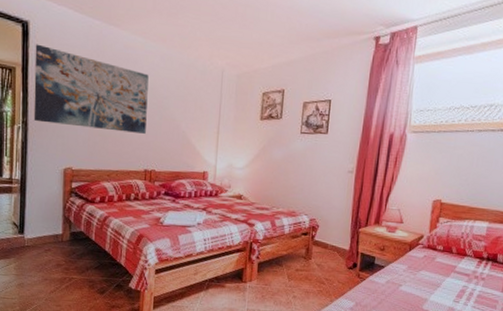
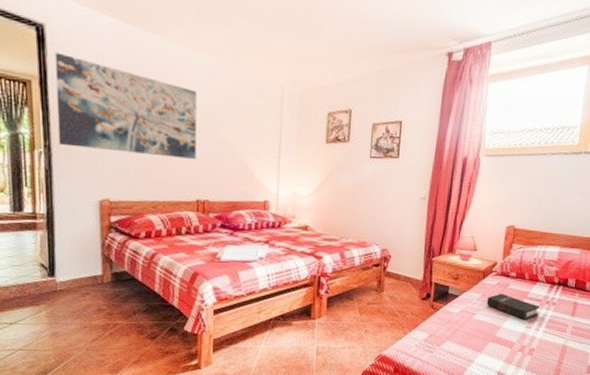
hardback book: none [413,265,468,294] -> present [486,293,540,320]

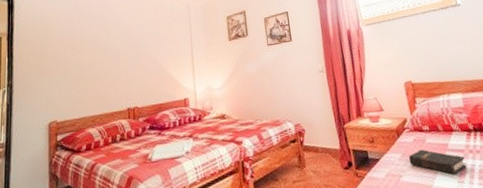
wall art: present [54,52,197,159] -> none [18,13,125,83]

